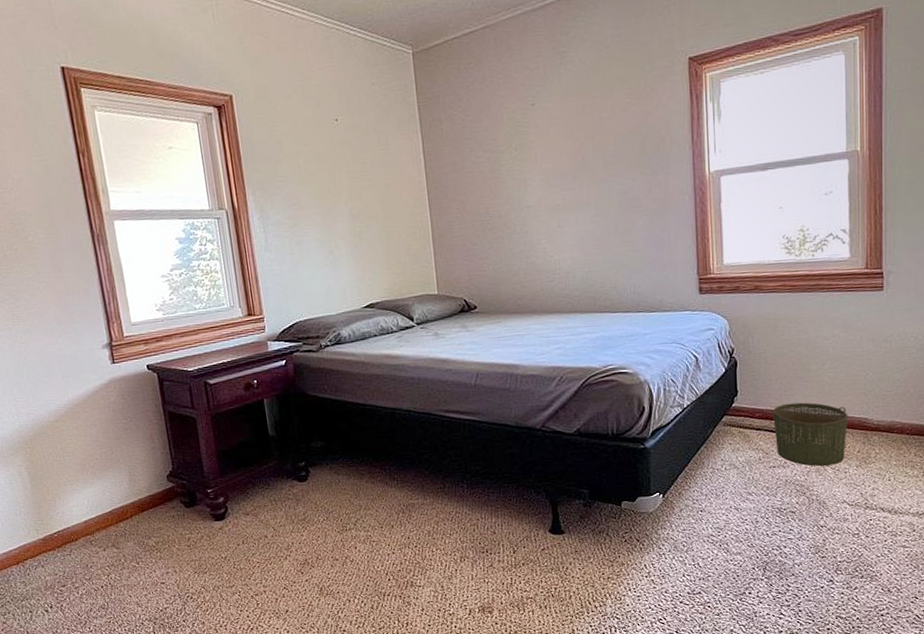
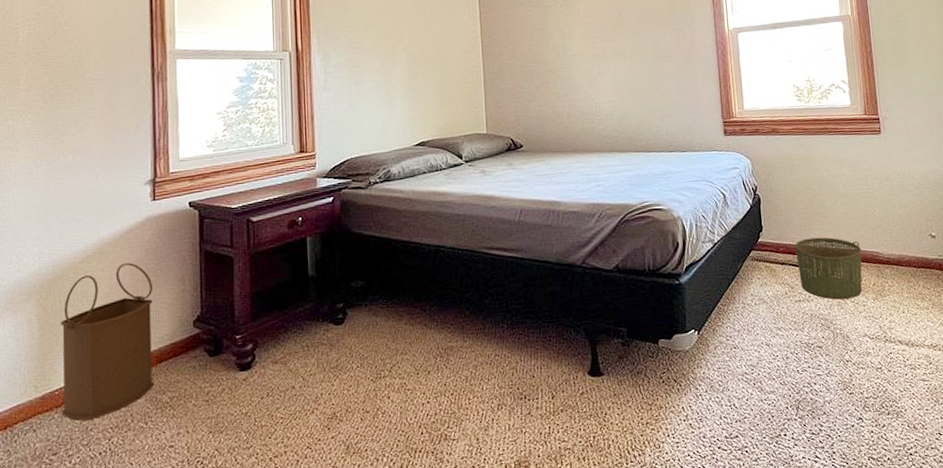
basket: none [48,422,140,559] -> present [61,263,155,421]

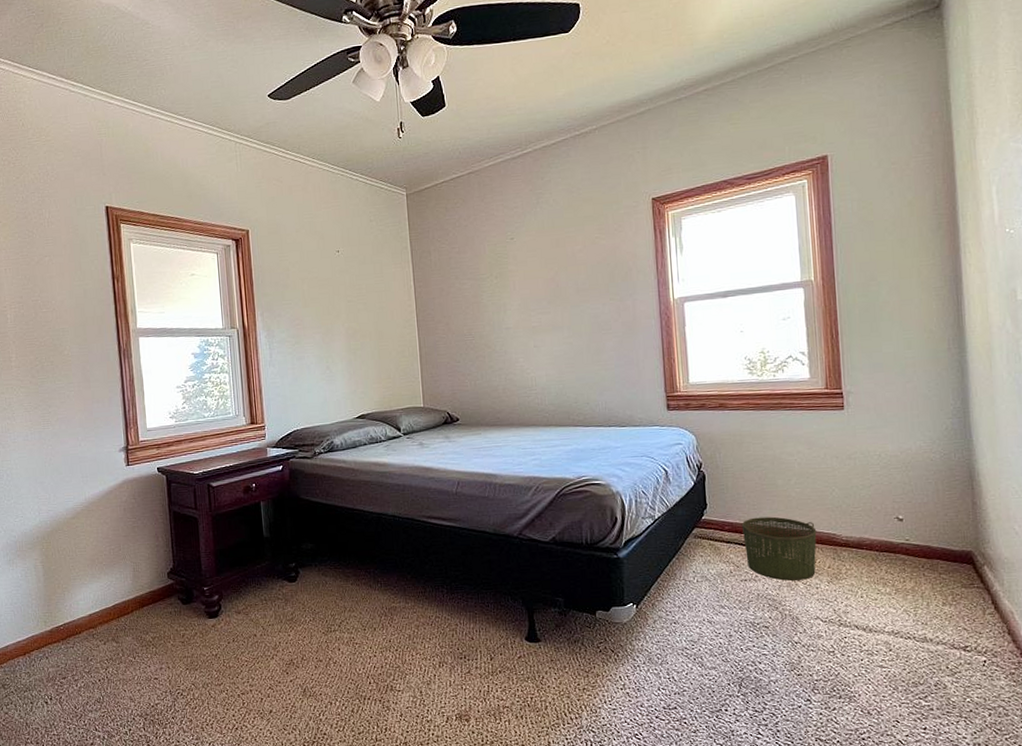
basket: present [61,263,155,421] -> none [60,520,139,653]

